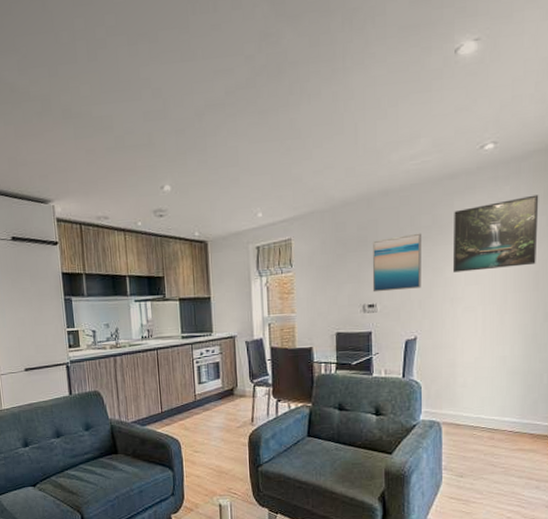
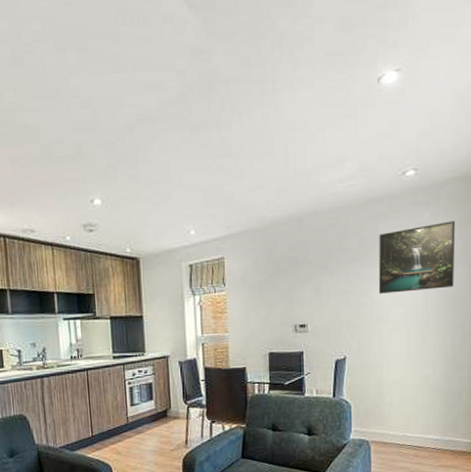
wall art: present [372,233,421,292] -> none [303,254,350,313]

